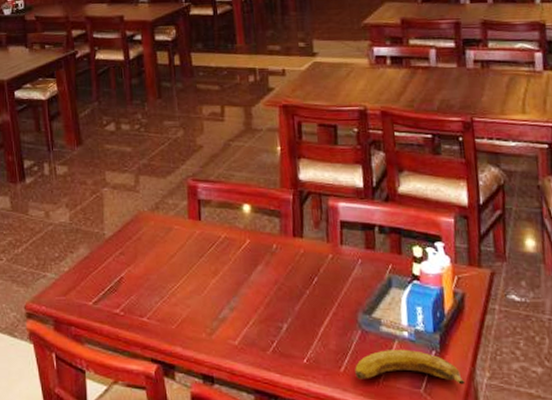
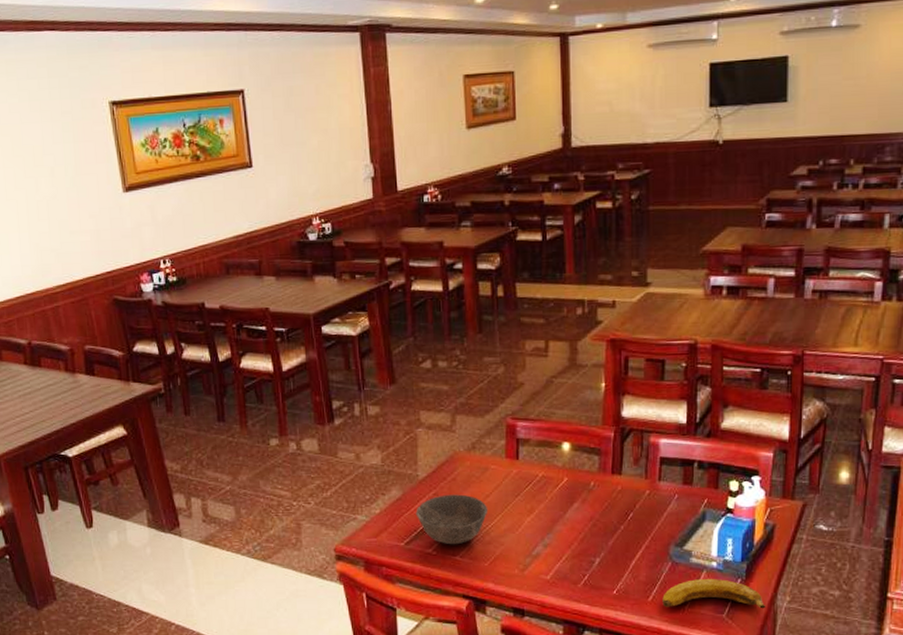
bowl: none [102,254,174,306] -> present [415,494,488,545]

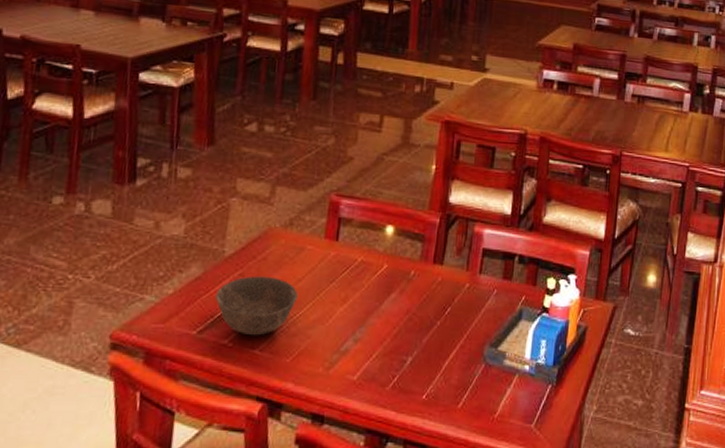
banana: present [662,578,766,609] -> none [472,383,574,419]

